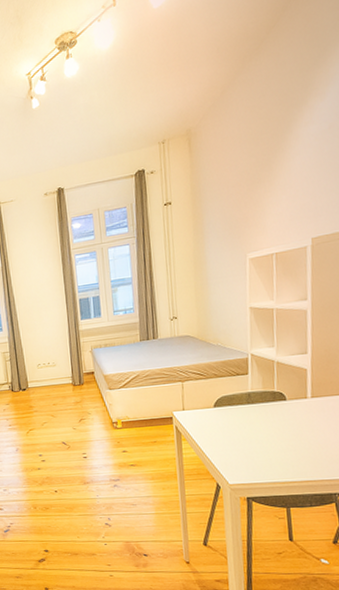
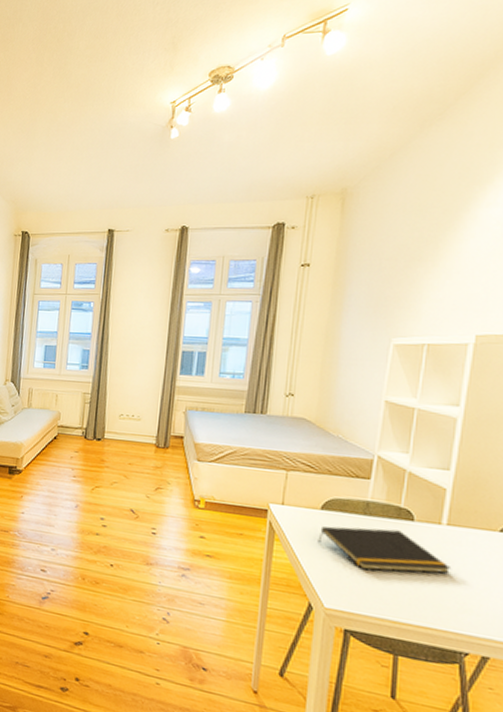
notepad: none [215,410,319,448] -> present [317,526,450,574]

